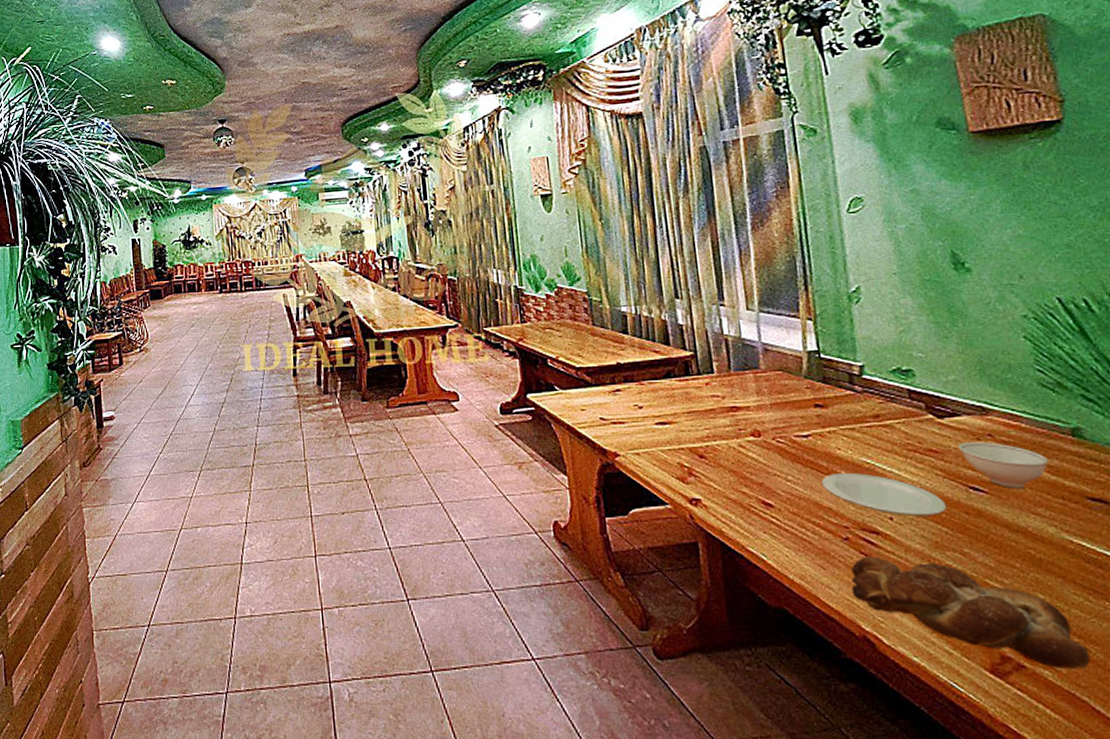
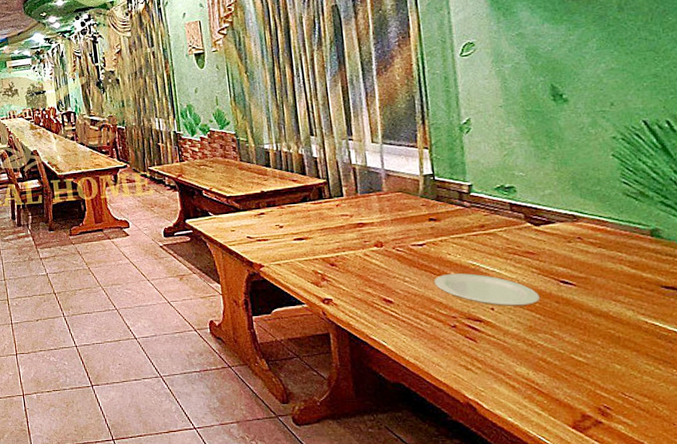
bread loaf: present [851,556,1091,670] -> none [457,339,658,424]
bowl: present [958,441,1049,489] -> none [552,243,630,281]

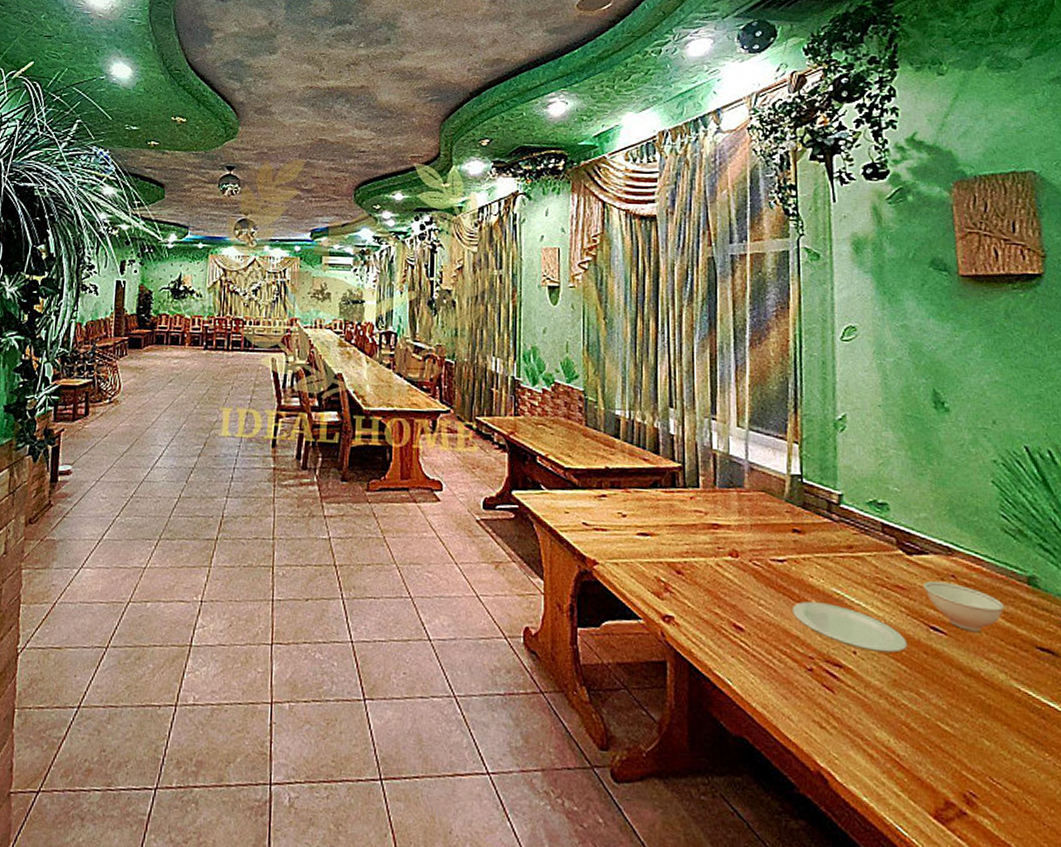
bowl: none [552,243,630,281] -> present [924,580,1005,633]

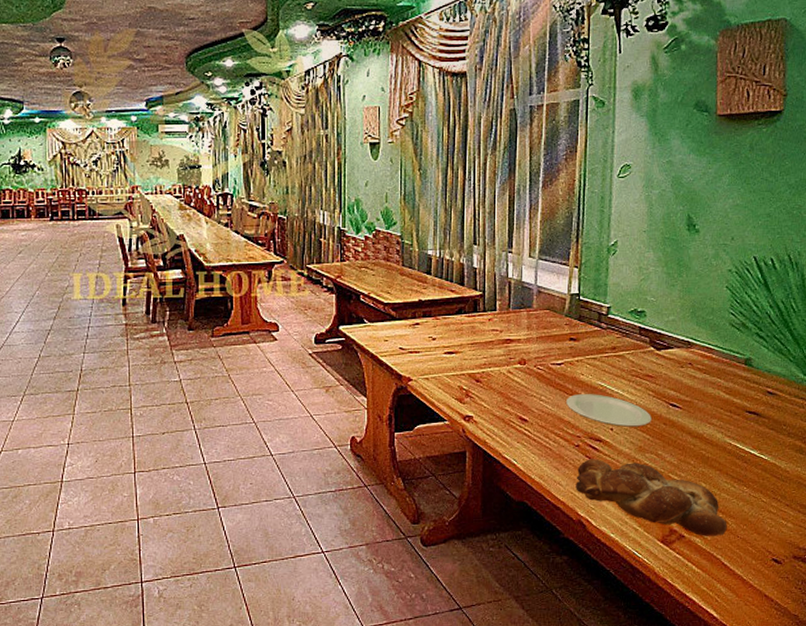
bread loaf: none [811,689,1027,821] -> present [576,459,727,537]
bowl: present [924,580,1005,633] -> none [668,368,726,405]

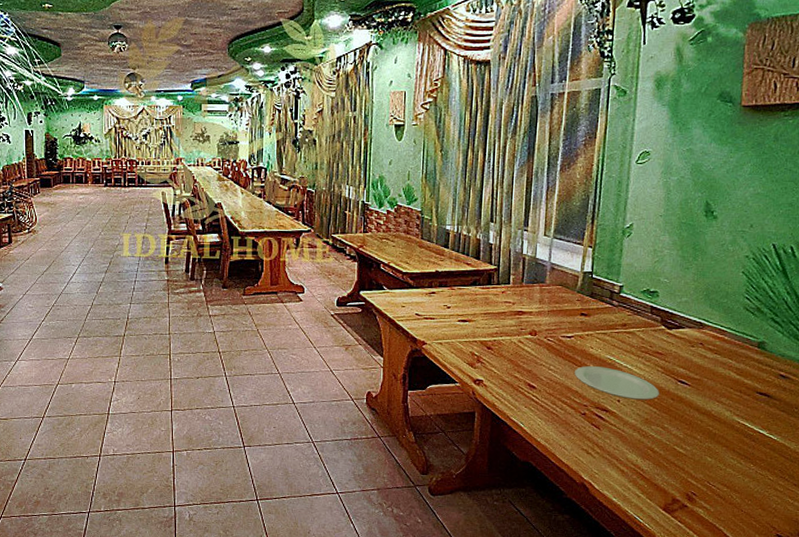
bread loaf: present [576,459,727,537] -> none [580,427,732,509]

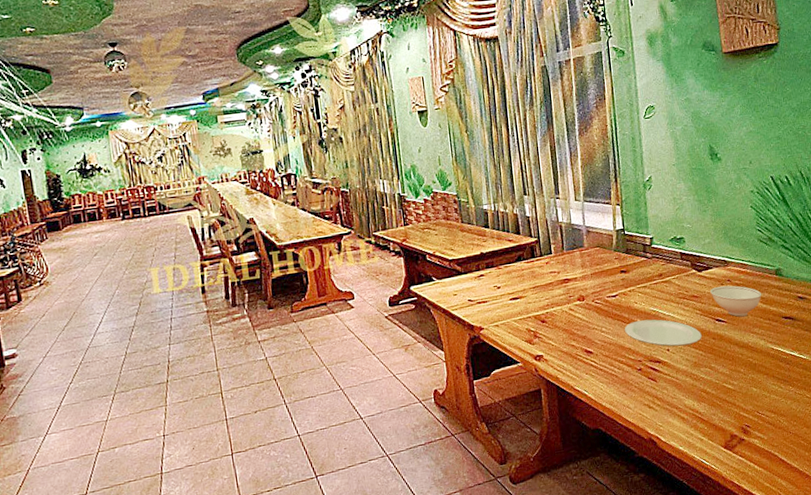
bowl: none [677,347,738,384] -> present [710,285,762,317]

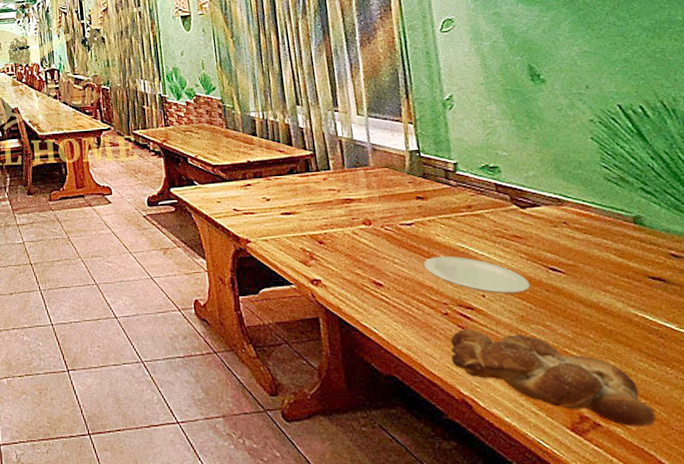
bread loaf: none [642,377,780,437] -> present [450,329,656,428]
bowl: present [710,285,762,317] -> none [539,228,615,270]

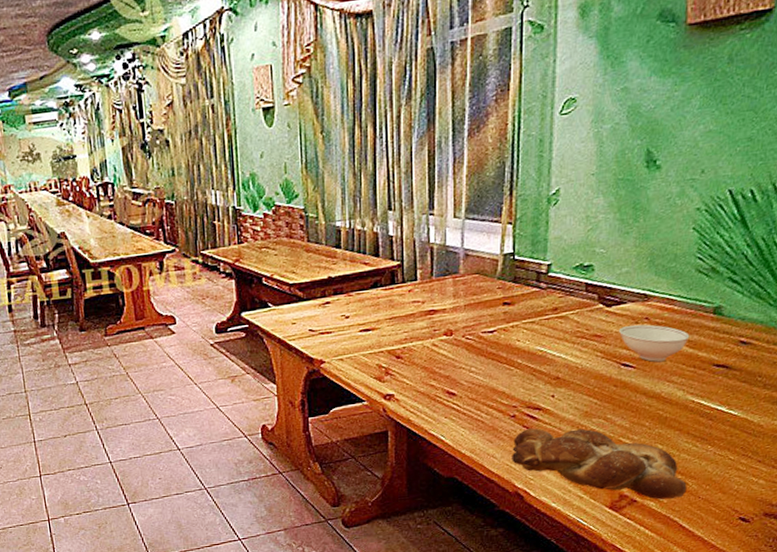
plate: present [424,256,530,293] -> none [500,360,600,393]
bowl: none [539,228,615,270] -> present [619,324,690,363]

